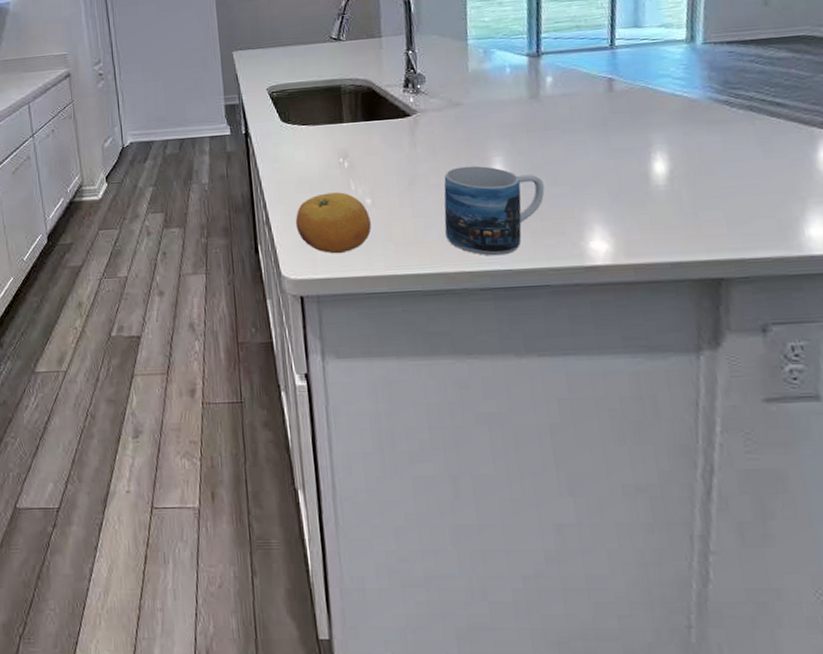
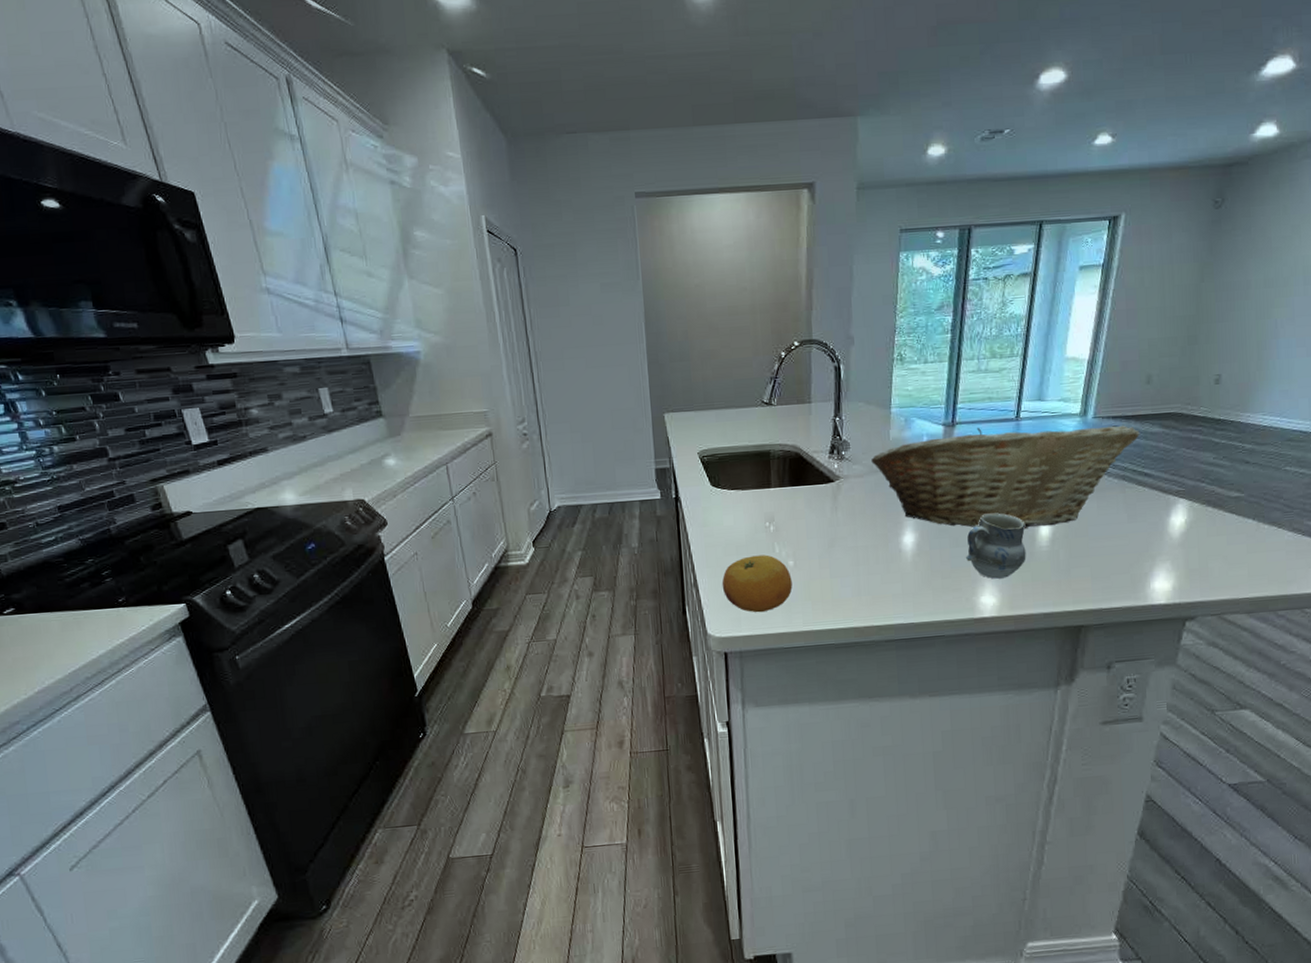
mug: present [444,165,545,256] -> none [858,529,947,611]
fruit basket: none [450,50,764,165] -> present [871,425,1140,528]
cup: none [566,149,641,222] -> present [965,514,1026,579]

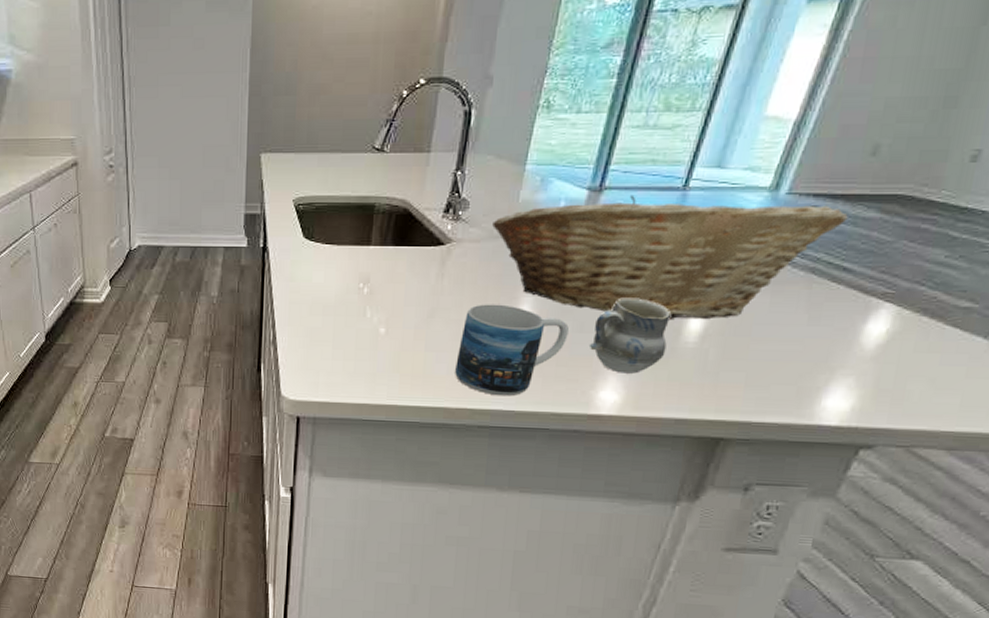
fruit: present [722,554,793,613] -> none [302,318,381,380]
mug: none [858,529,947,611] -> present [455,304,569,396]

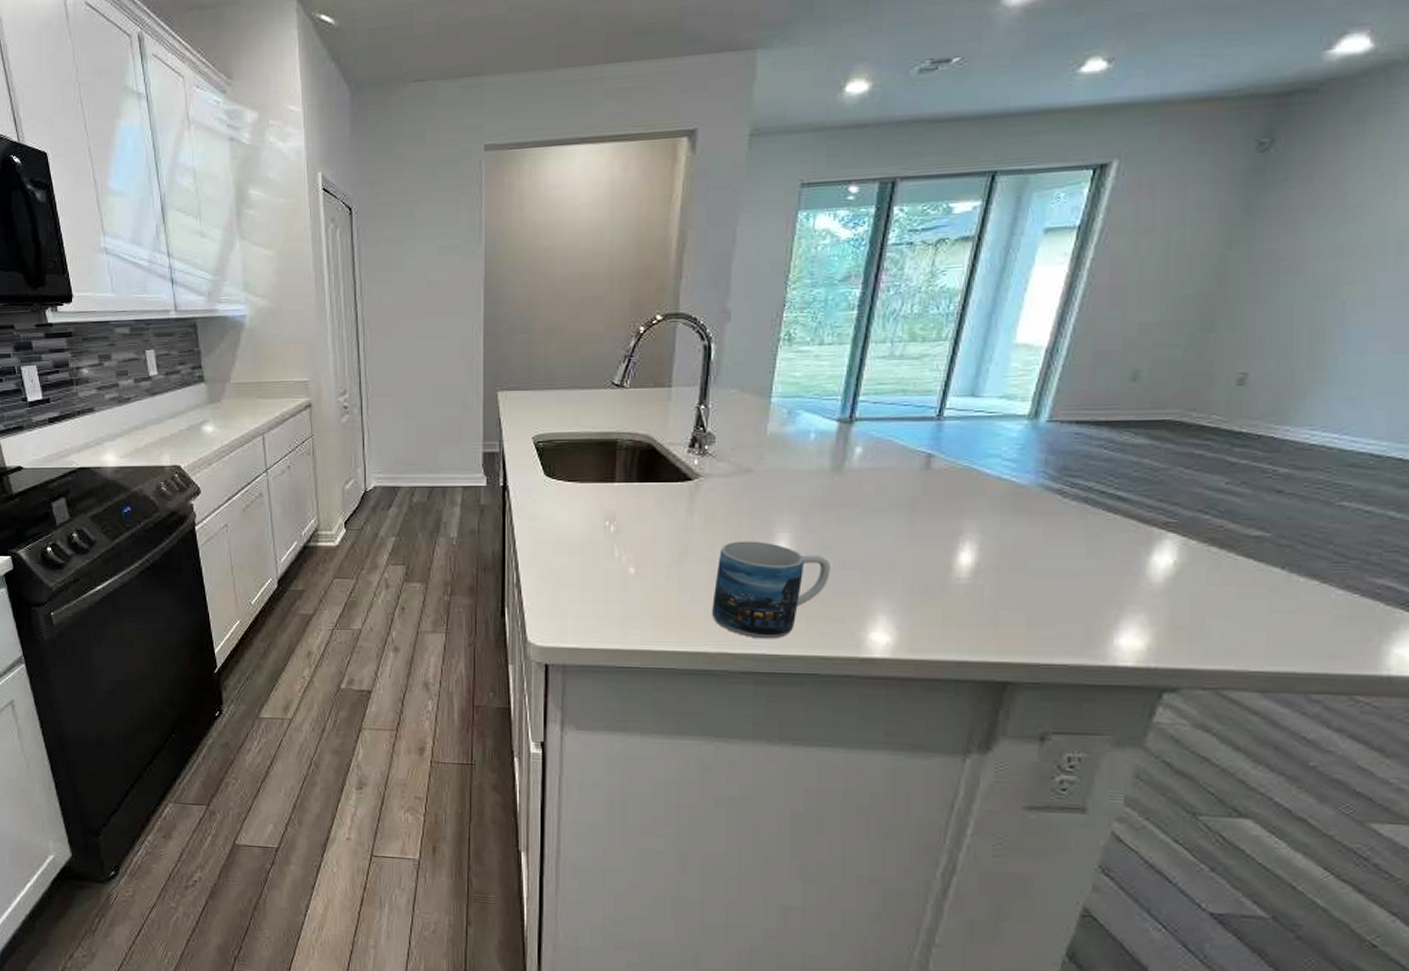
fruit basket: present [492,195,848,319] -> none [741,425,1115,554]
cup: present [588,299,671,374] -> none [853,533,938,613]

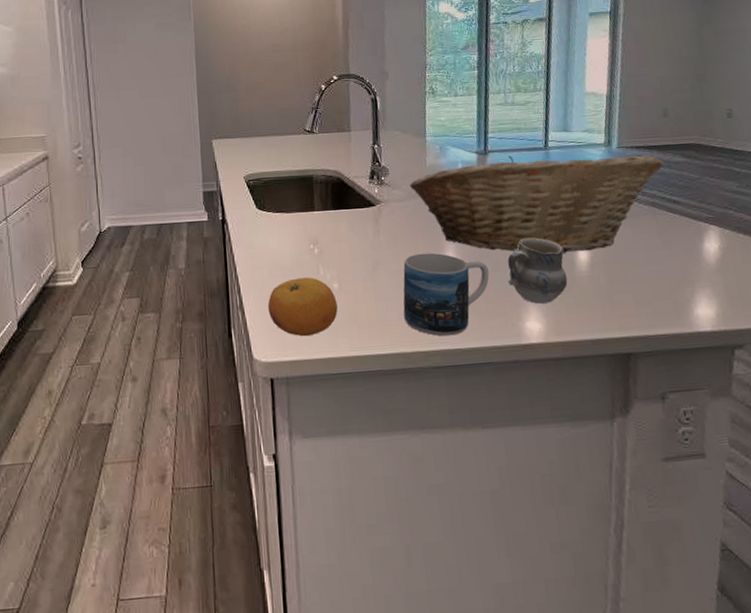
fruit: none [548,558,631,624] -> present [267,277,338,337]
fruit basket: none [741,425,1115,554] -> present [410,154,664,253]
cup: none [853,533,938,613] -> present [507,238,568,304]

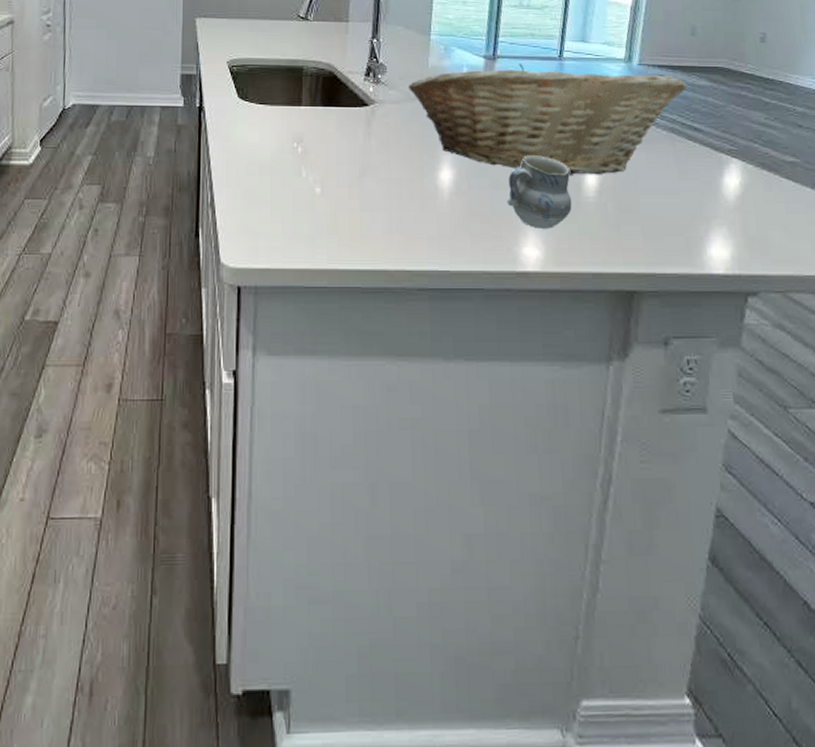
fruit: present [267,277,338,337] -> none [241,178,318,243]
mug: present [403,252,490,337] -> none [390,162,487,256]

